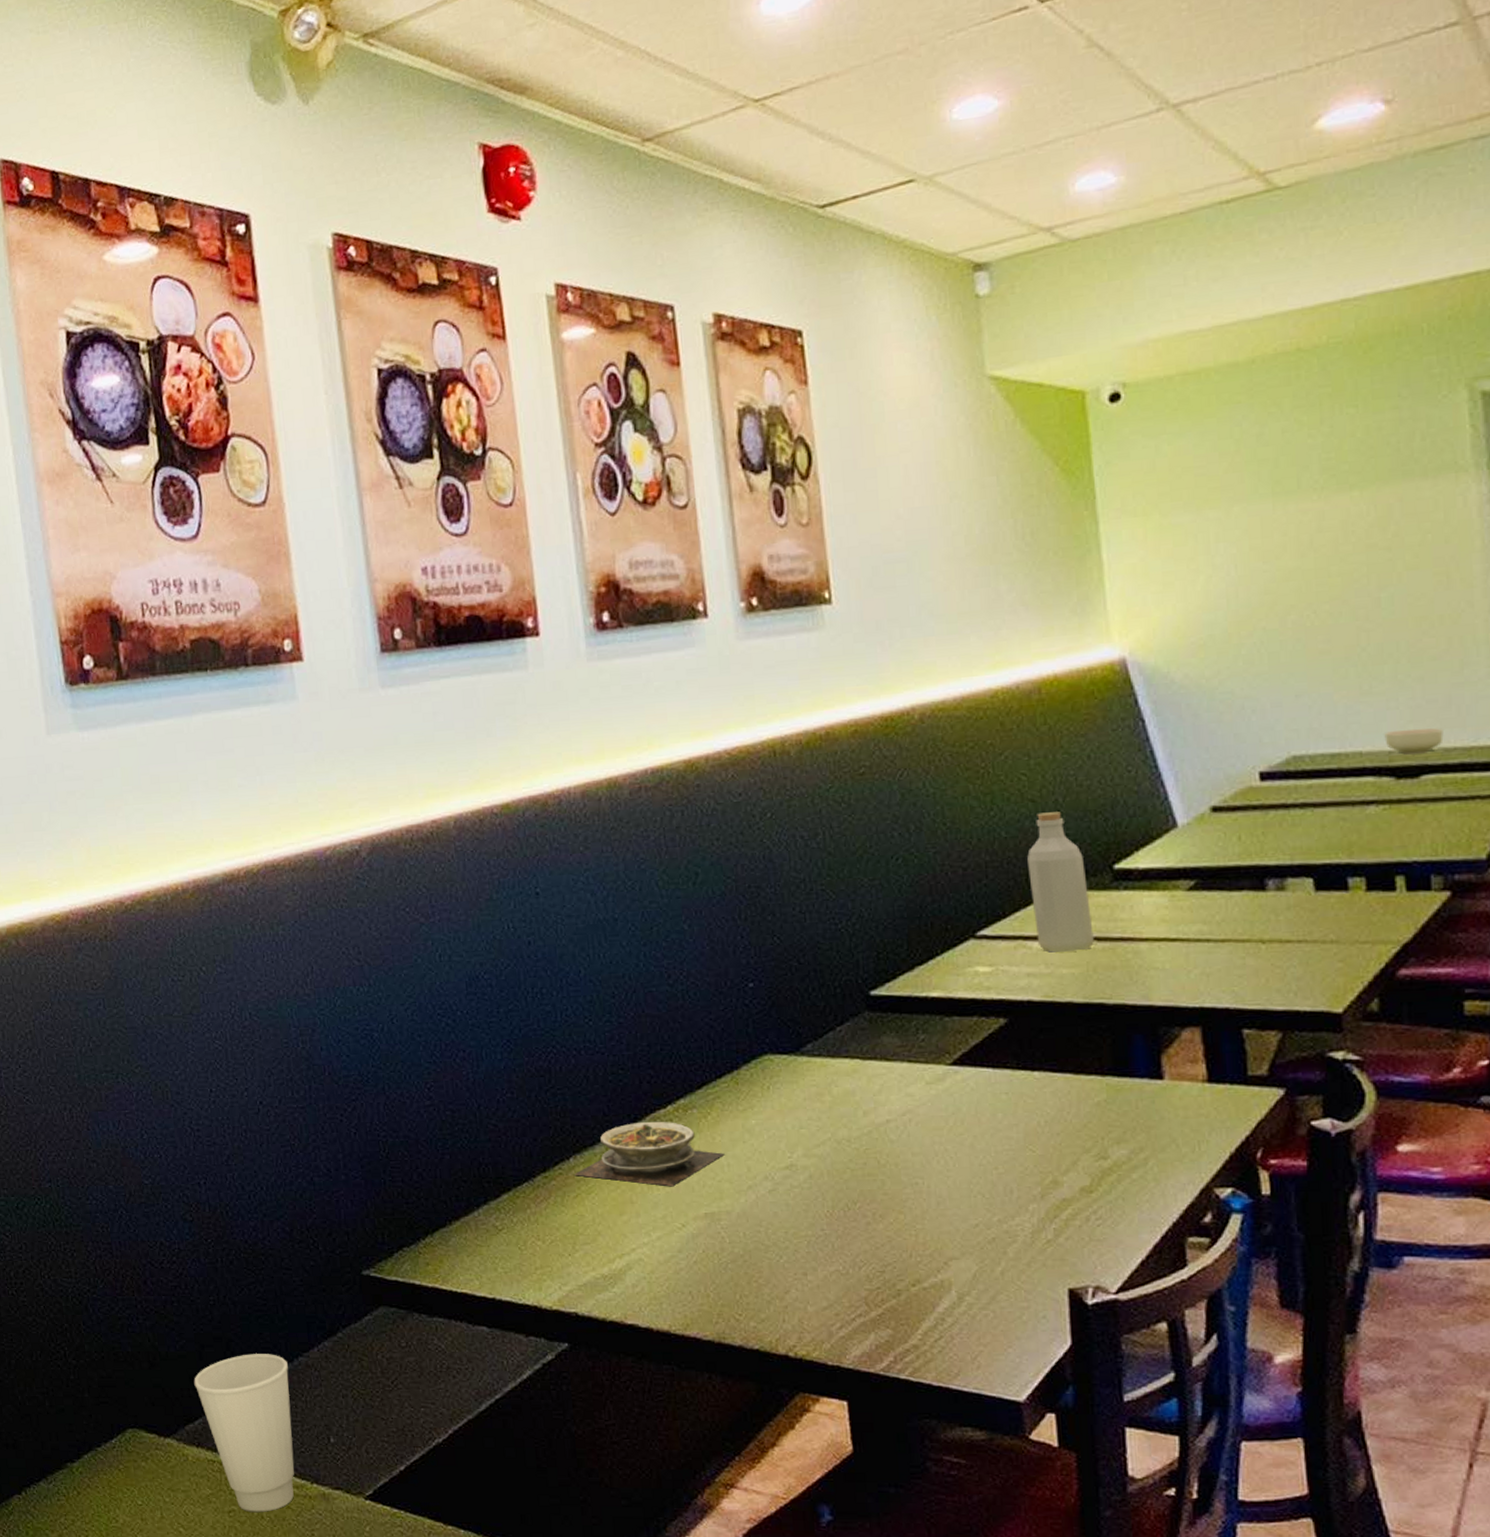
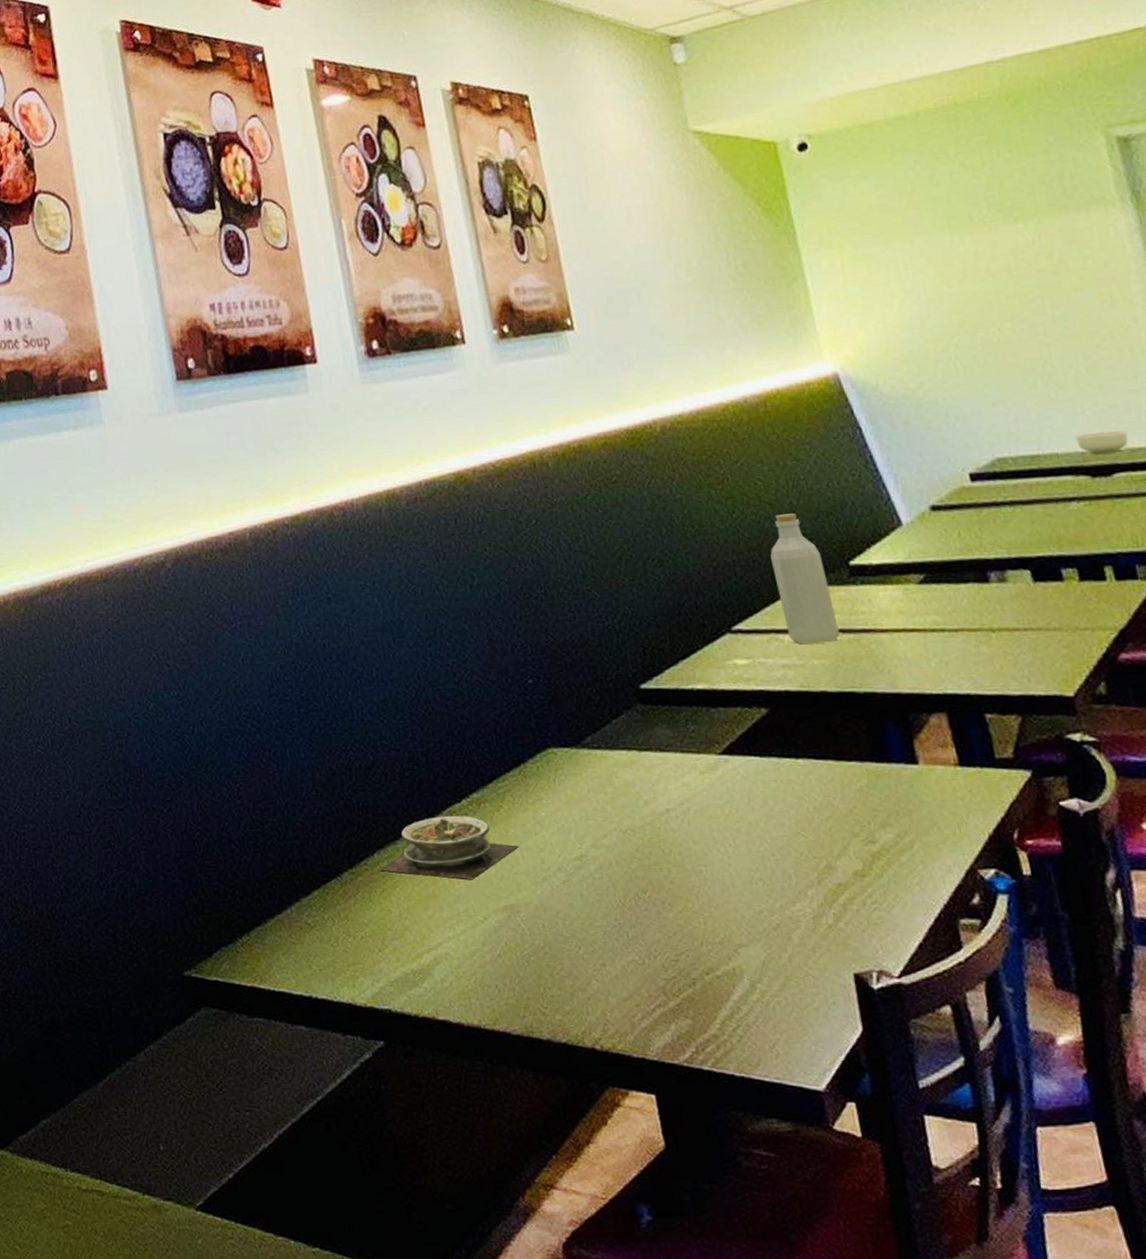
cup: present [194,1354,294,1513] -> none [26,1059,127,1228]

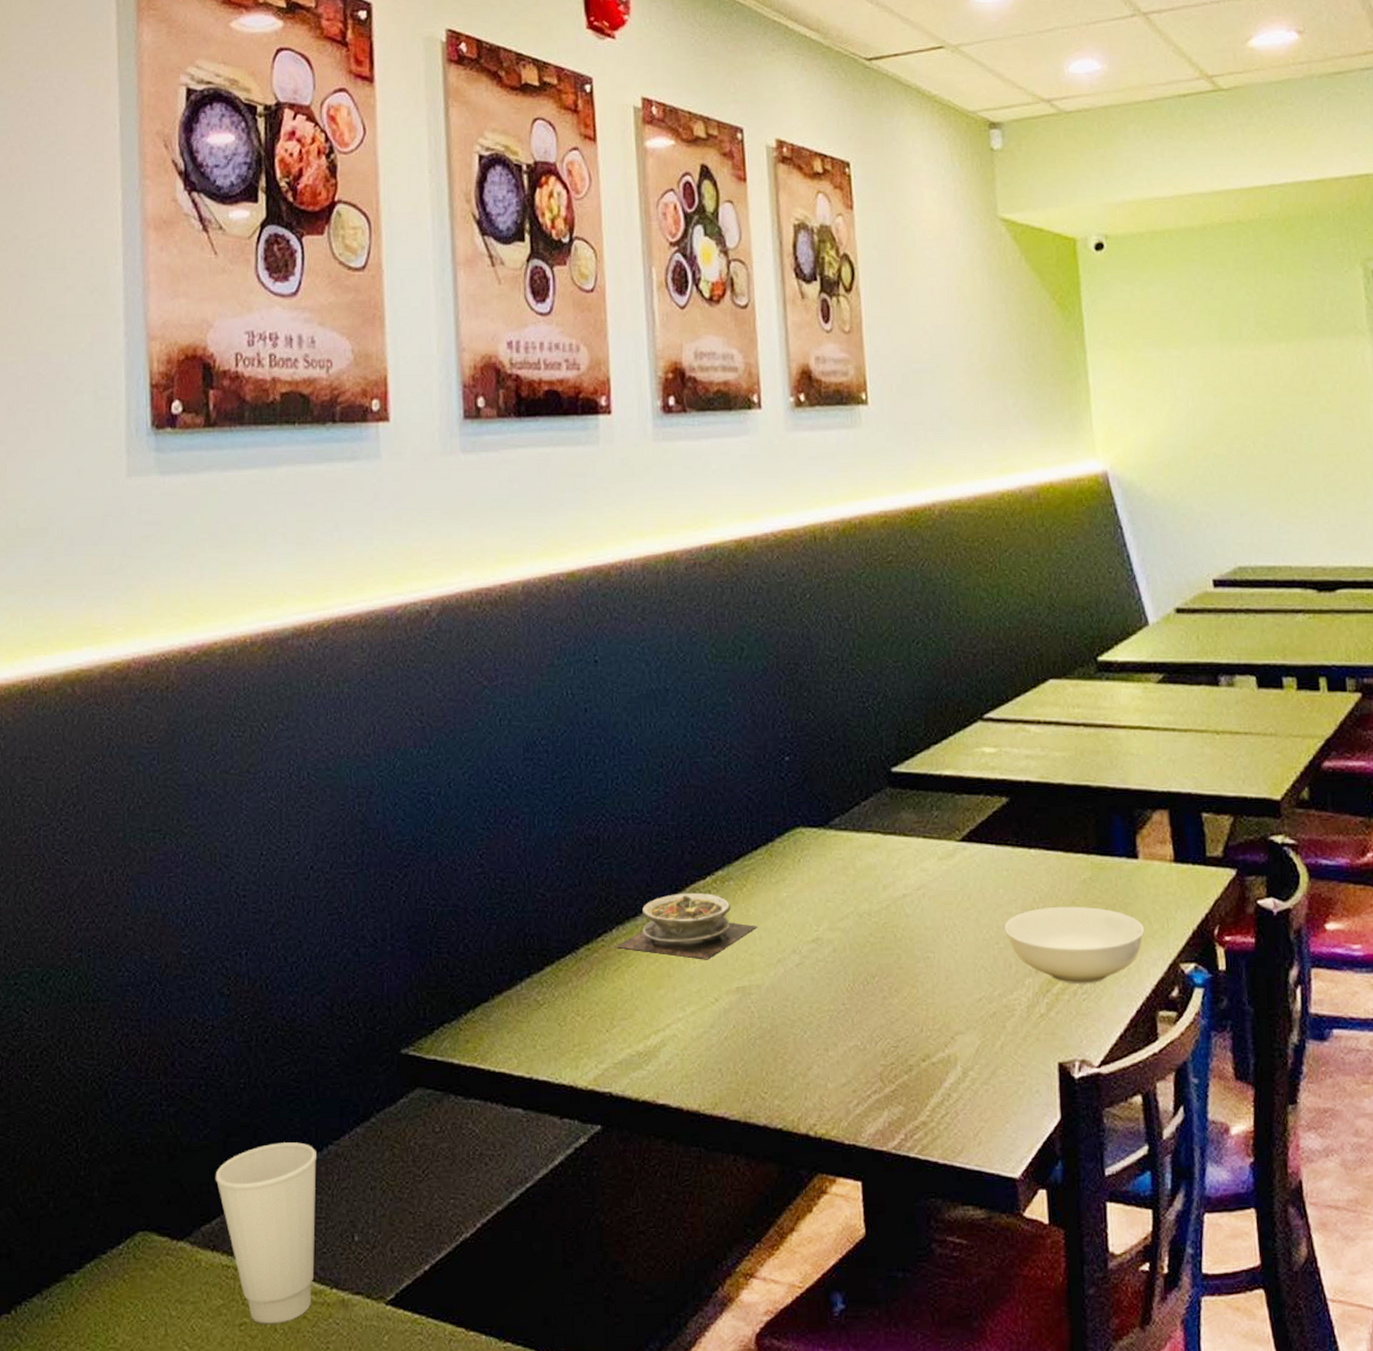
cup: none [26,1059,127,1228] -> present [215,1142,316,1325]
bottle: present [770,513,840,645] -> none [1027,606,1081,736]
bowl: none [778,814,935,894] -> present [1004,906,1145,984]
bowl: present [1075,430,1129,456] -> none [1308,548,1353,572]

